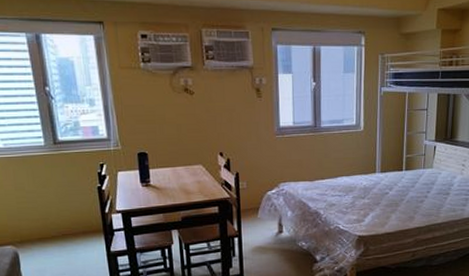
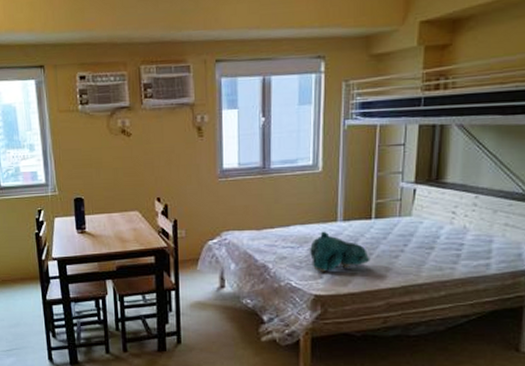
teddy bear: none [354,181,402,216] -> present [310,231,370,272]

